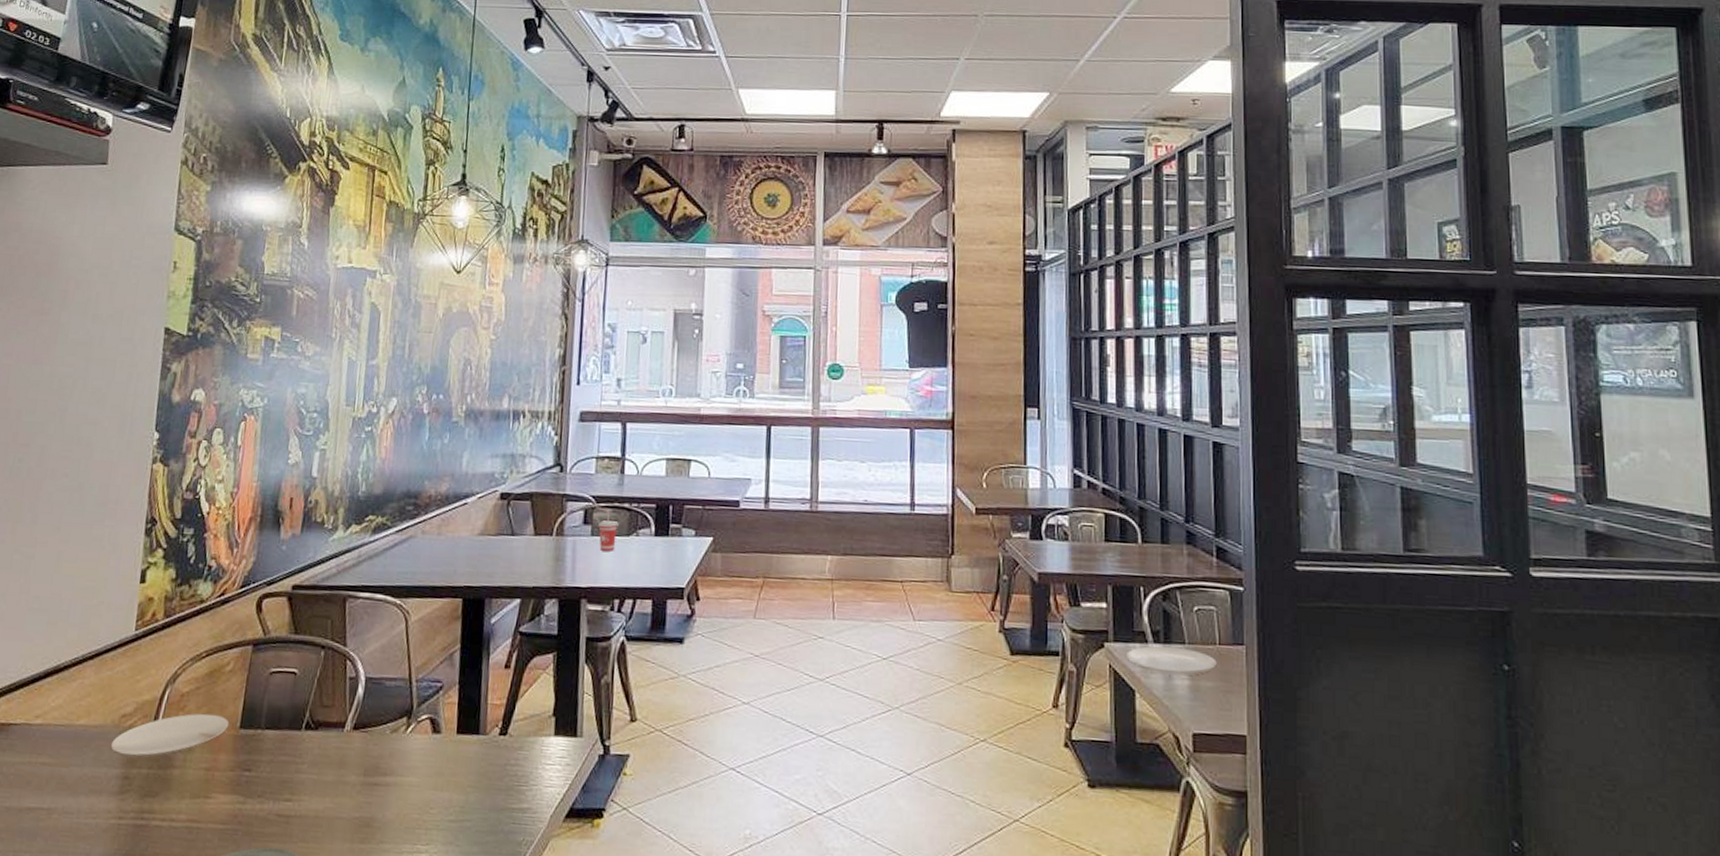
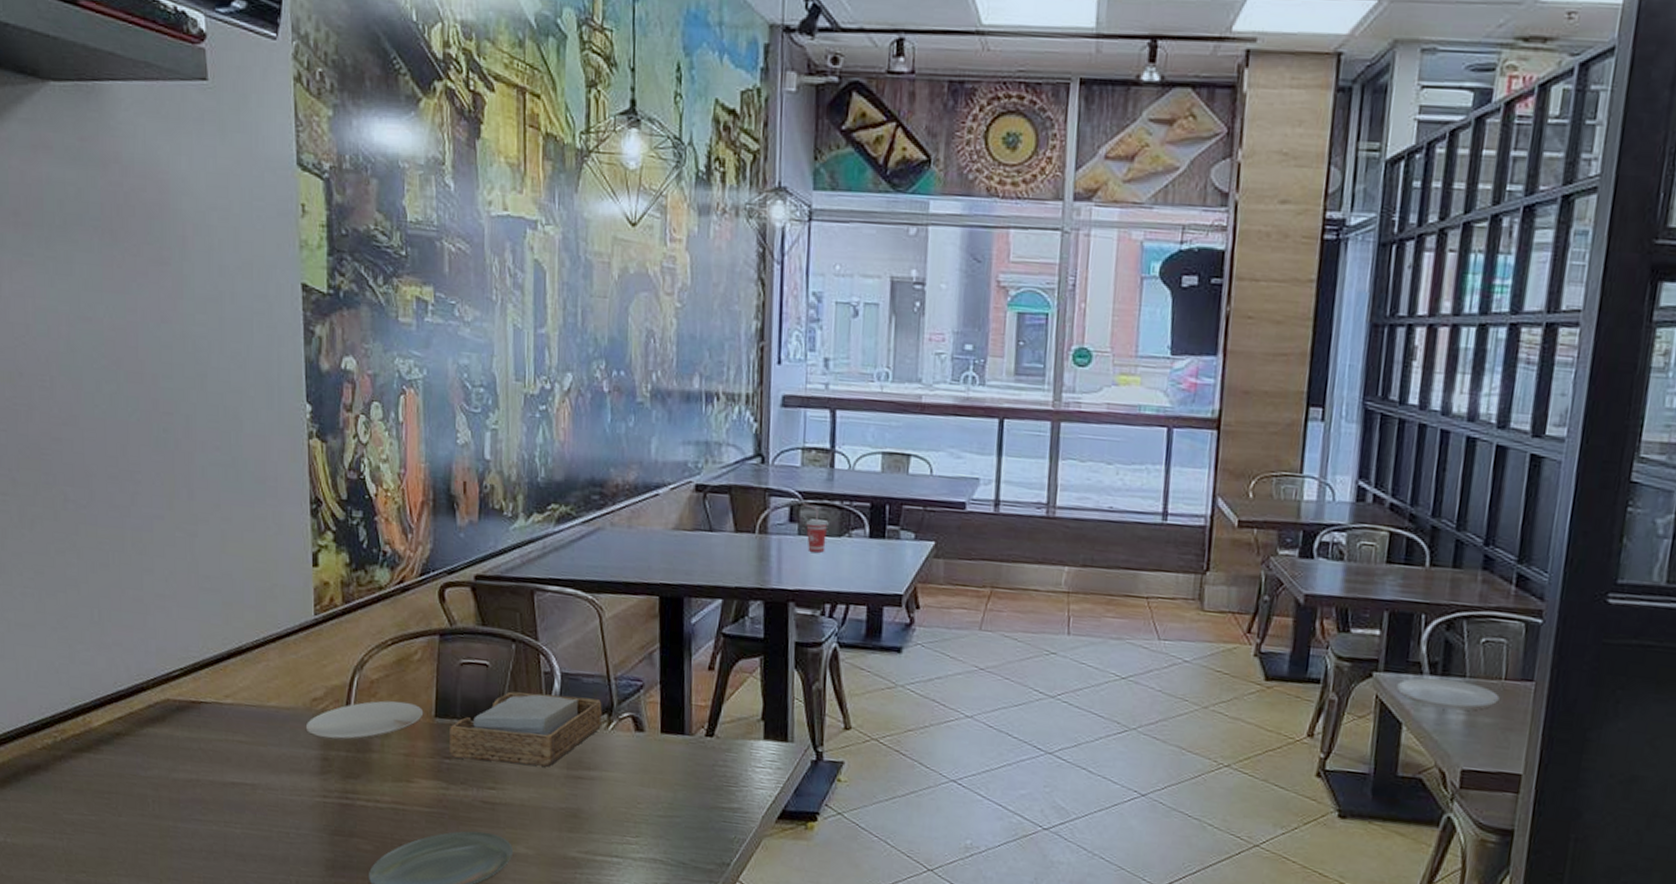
napkin holder: none [250,698,402,775] -> present [449,691,602,767]

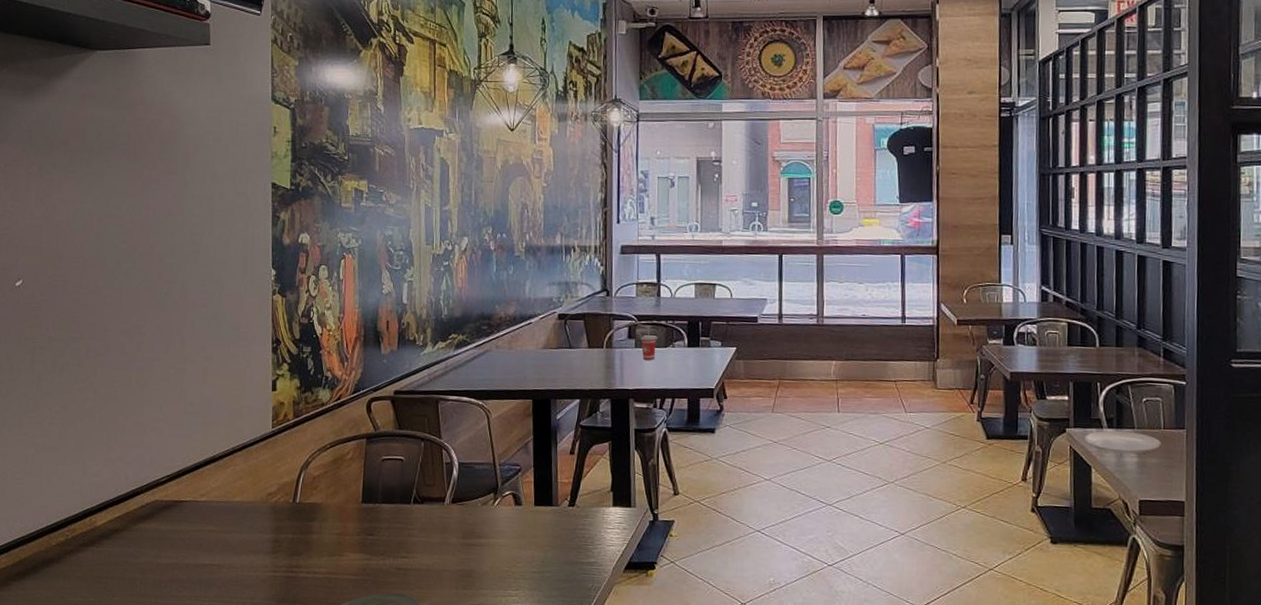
plate: present [305,700,424,741] -> none [261,491,353,526]
napkin holder: present [449,691,602,767] -> none [372,479,490,538]

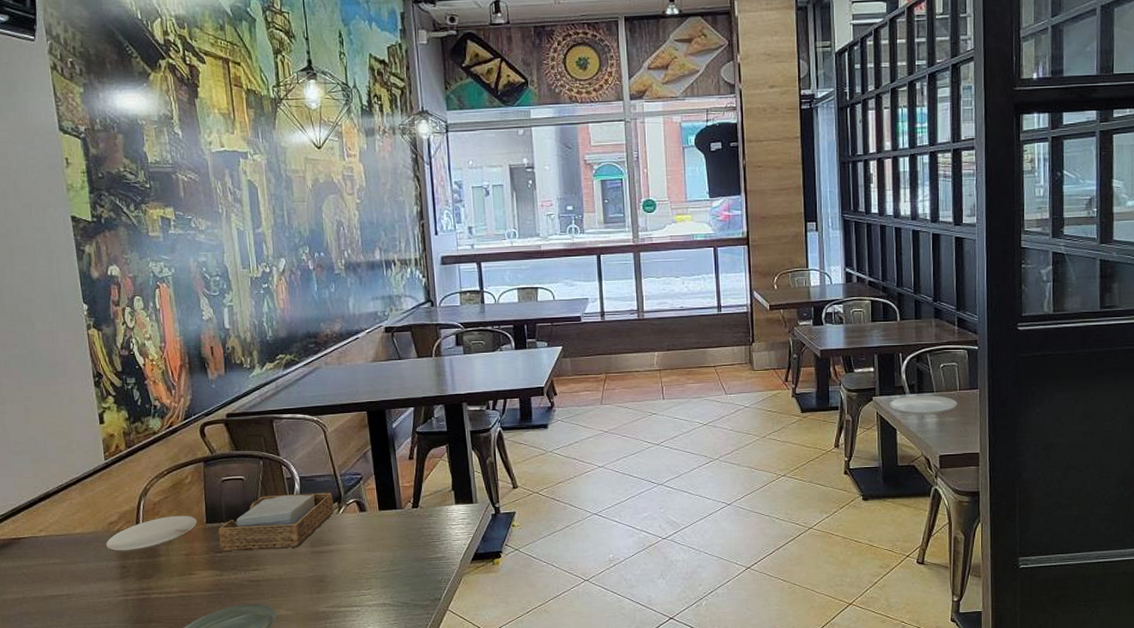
plate: none [261,491,353,526] -> present [105,515,197,552]
napkin holder: none [372,479,490,538] -> present [219,493,334,551]
beverage cup: present [638,324,656,361] -> none [464,331,485,366]

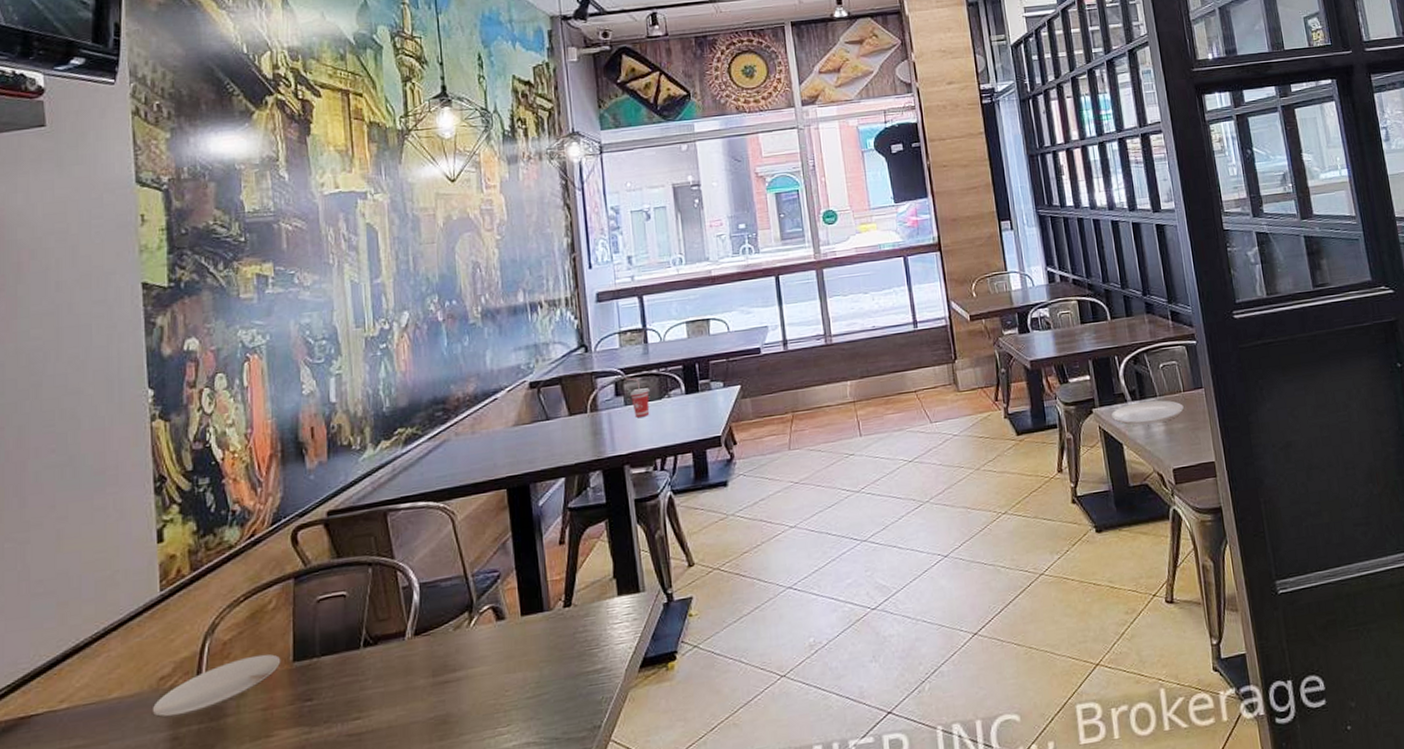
napkin holder: present [219,493,334,551] -> none [309,600,463,698]
beverage cup: none [464,331,485,366] -> present [625,377,650,418]

